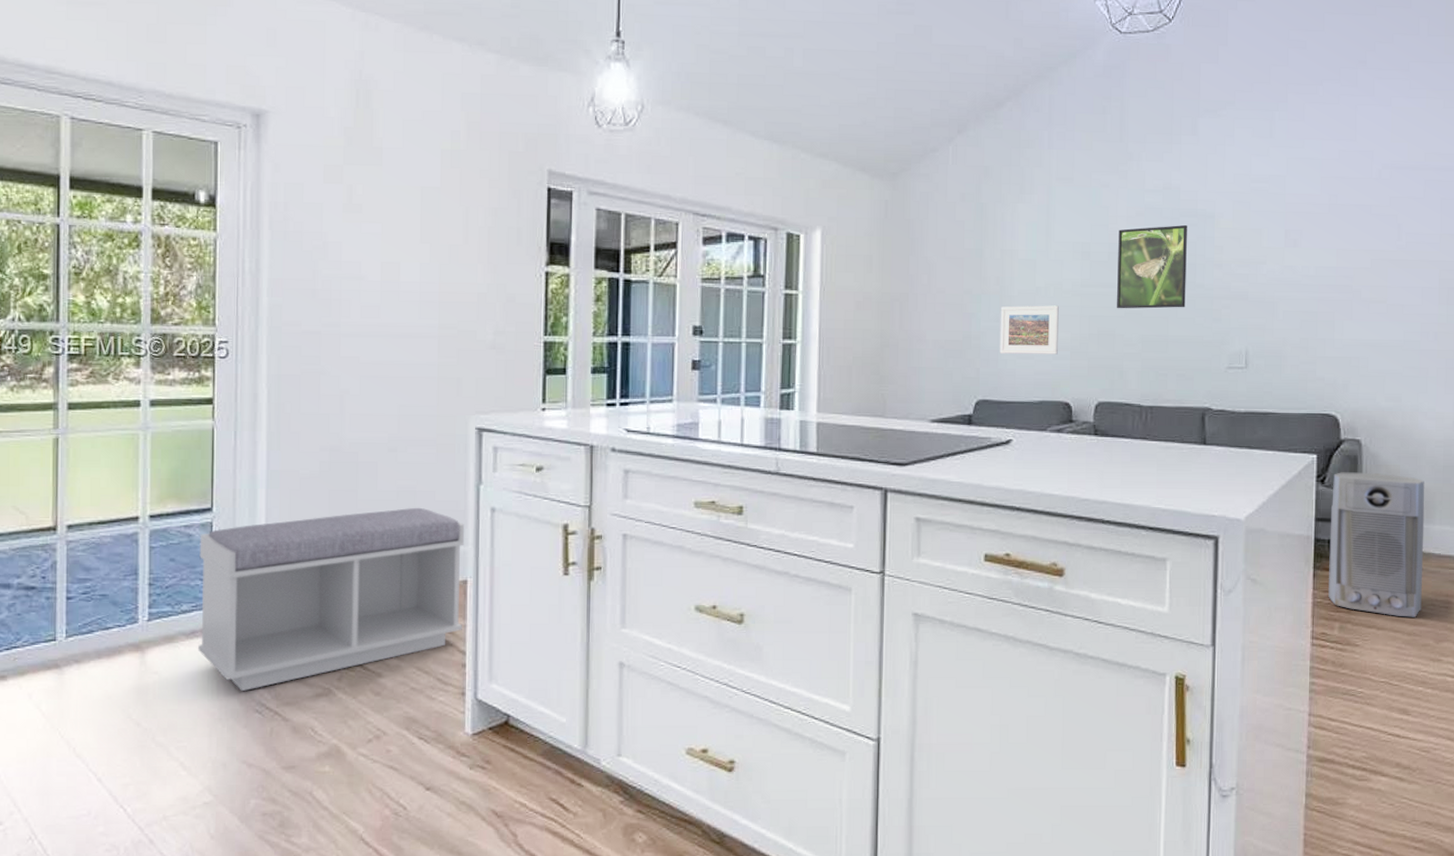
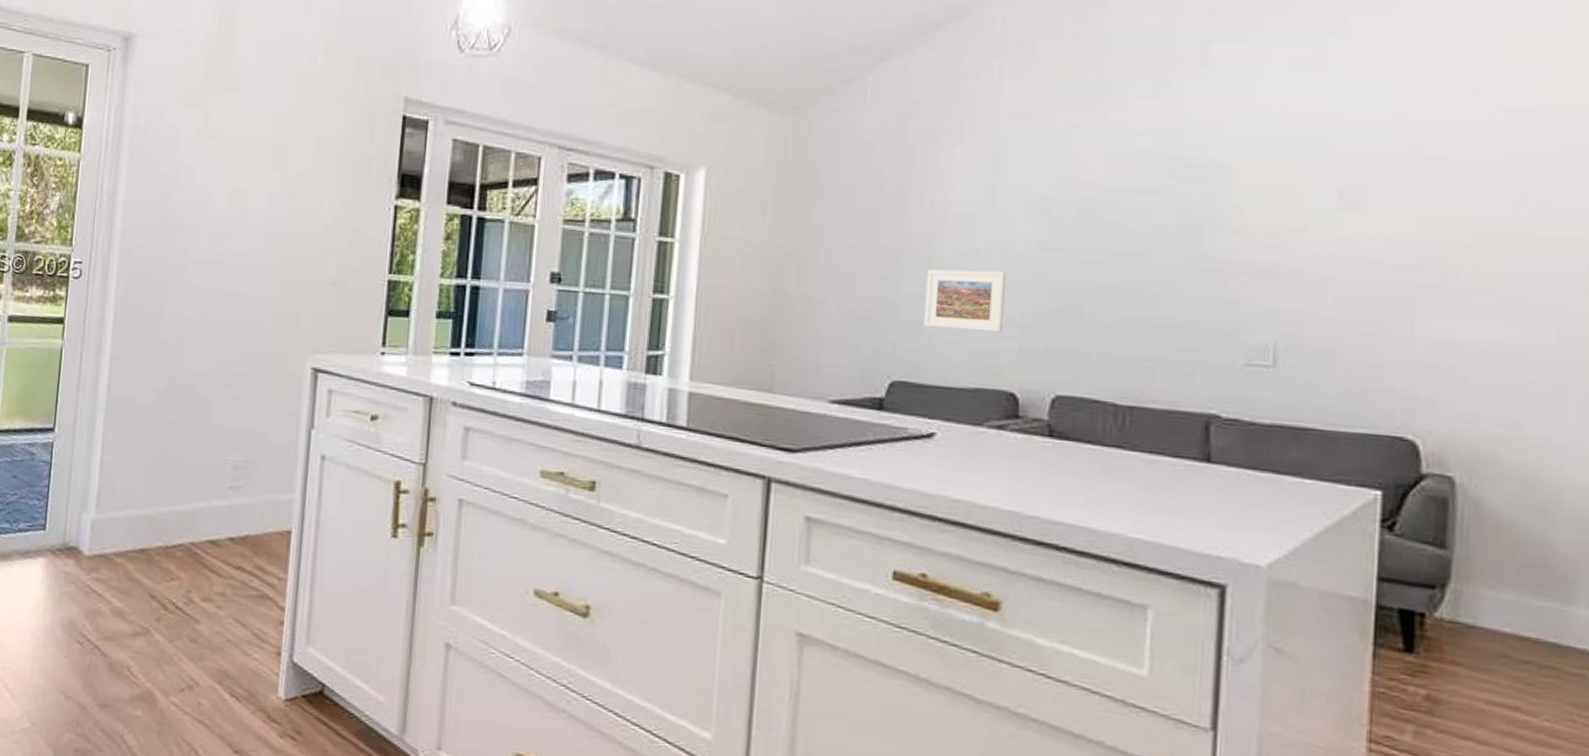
bench: present [198,507,465,691] -> none [30,447,294,619]
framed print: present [1117,225,1187,309] -> none [1086,178,1191,284]
air purifier: present [1328,472,1425,617] -> none [1397,518,1560,735]

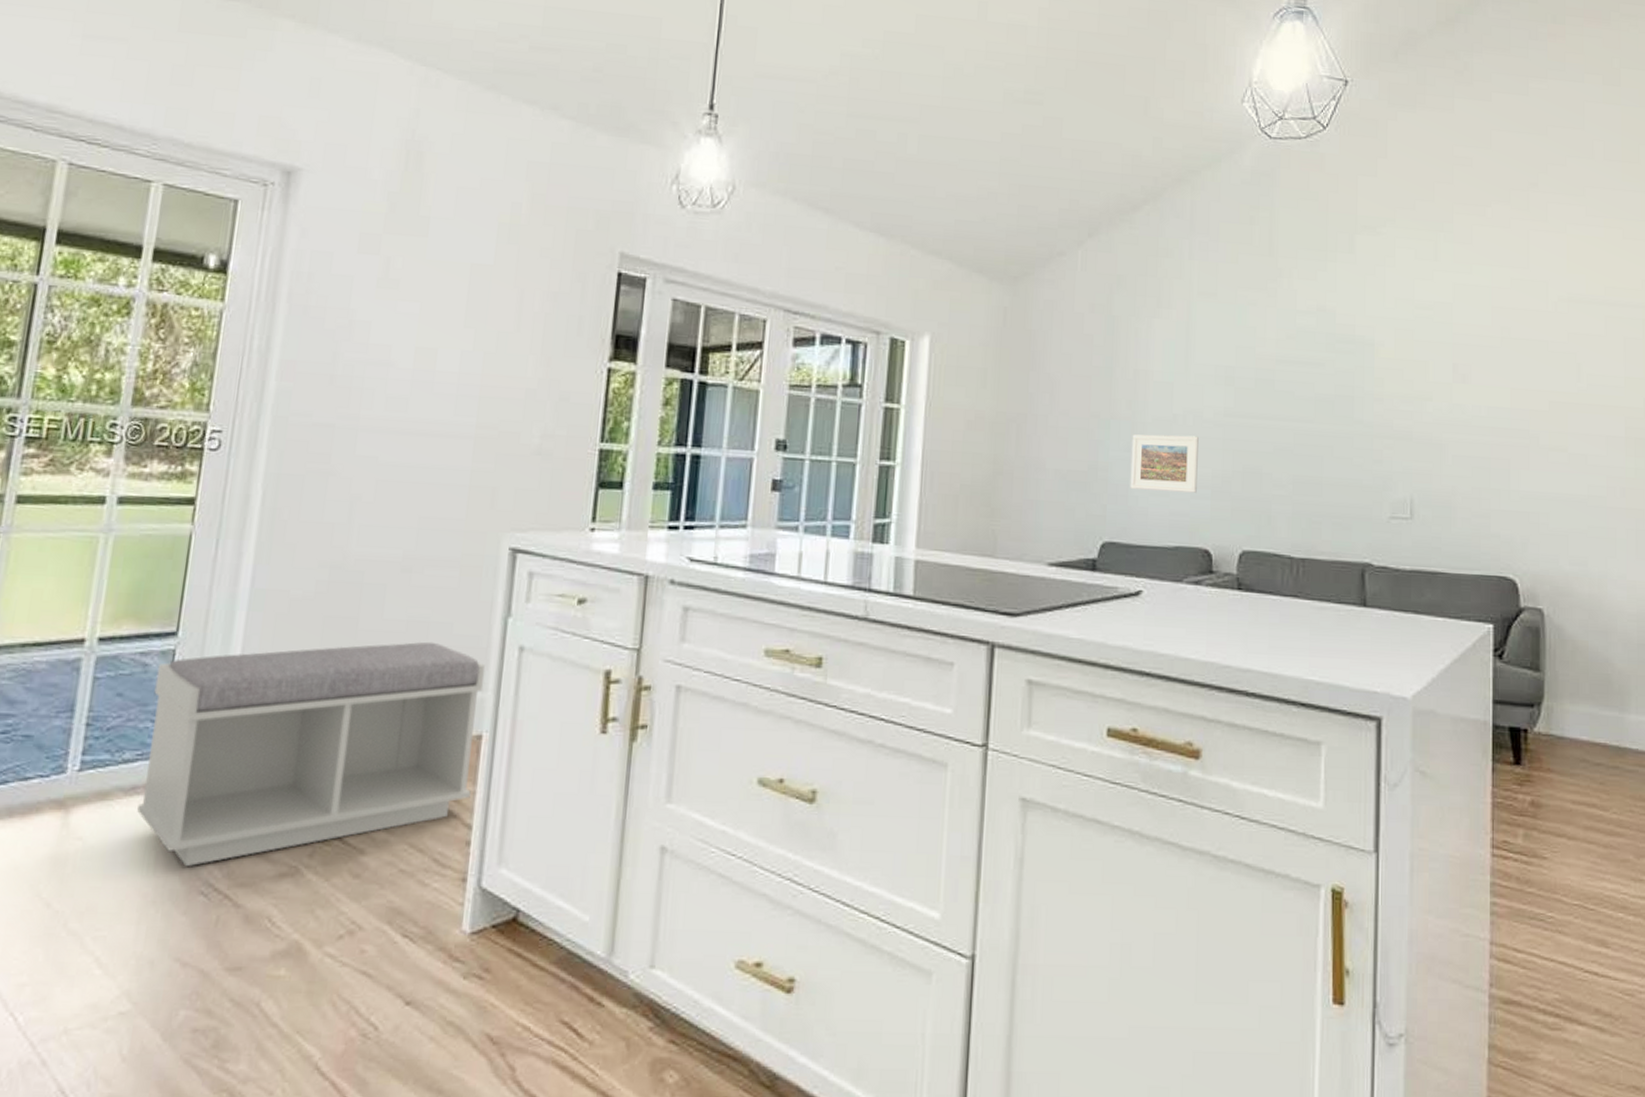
bench: none [30,447,294,619] -> present [137,641,486,866]

